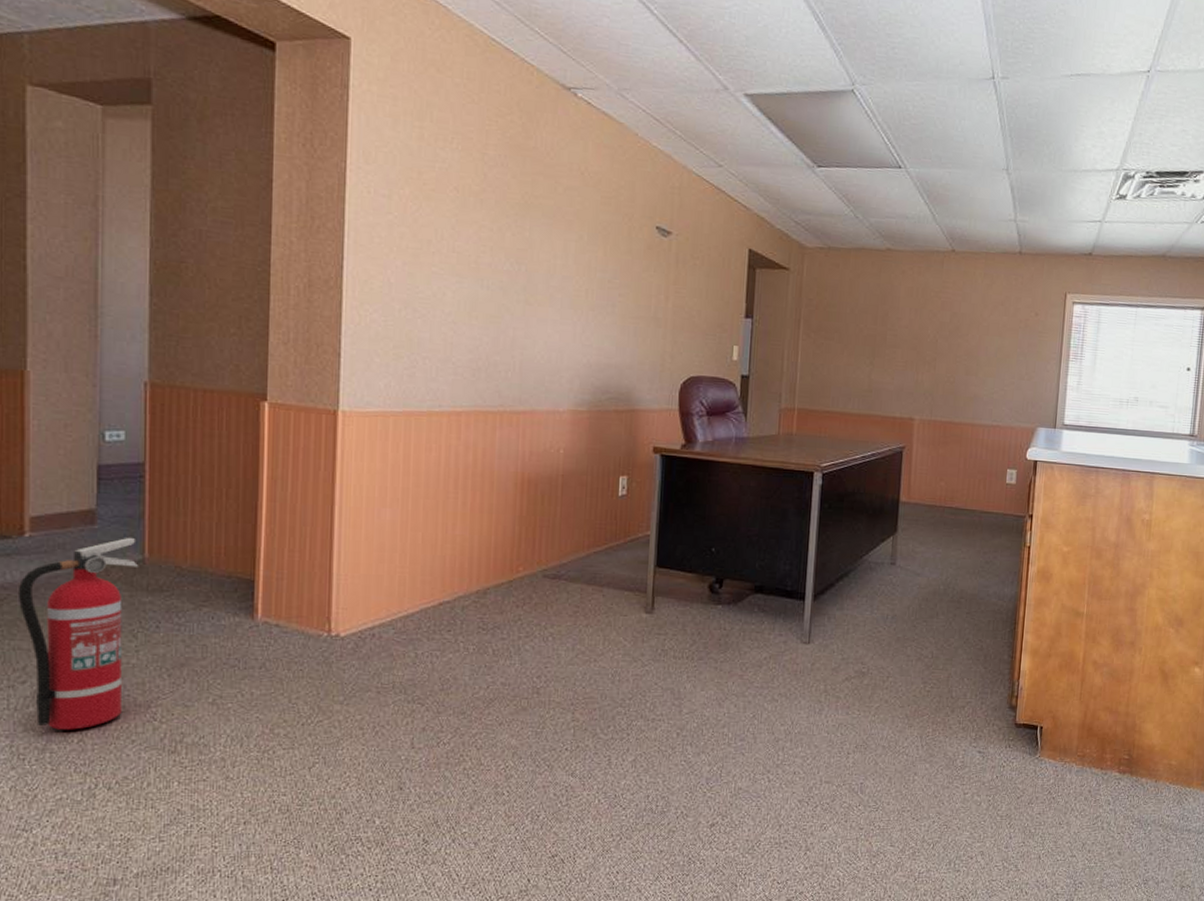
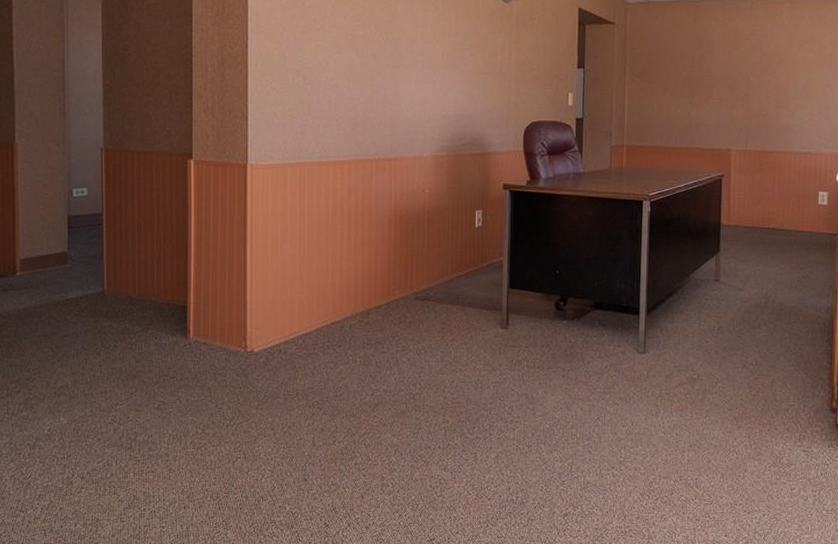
fire extinguisher: present [17,537,138,730] -> none [12,273,99,430]

